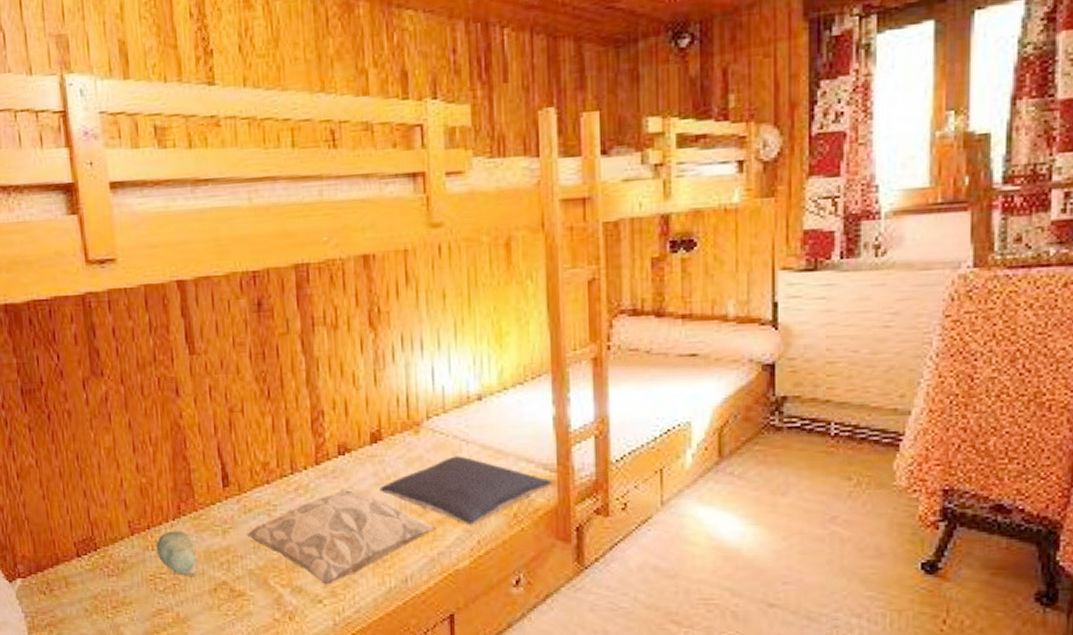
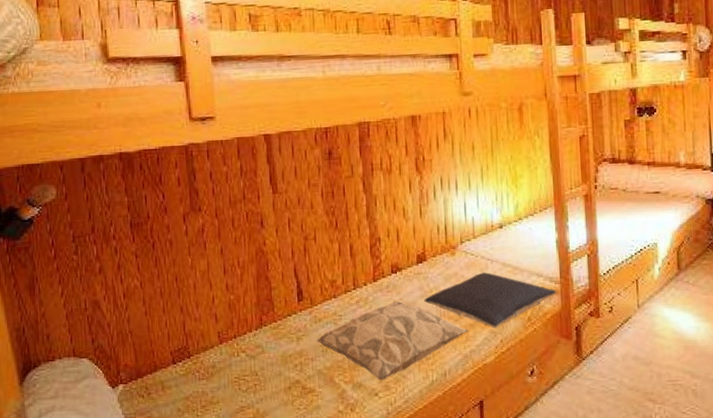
plush toy: present [156,531,197,576] -> none [241,339,275,378]

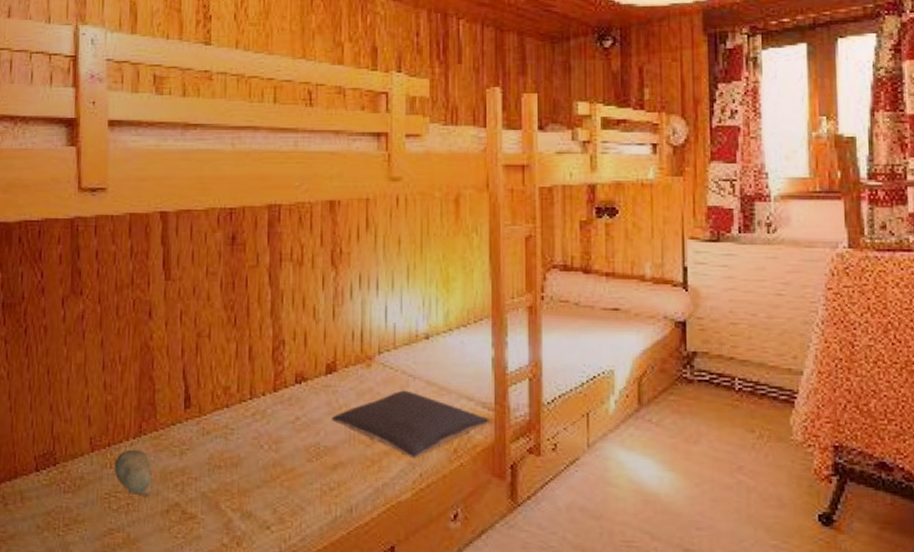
plush toy: none [241,339,275,378] -> present [114,449,153,496]
decorative pillow: present [316,301,468,380] -> none [202,417,382,511]

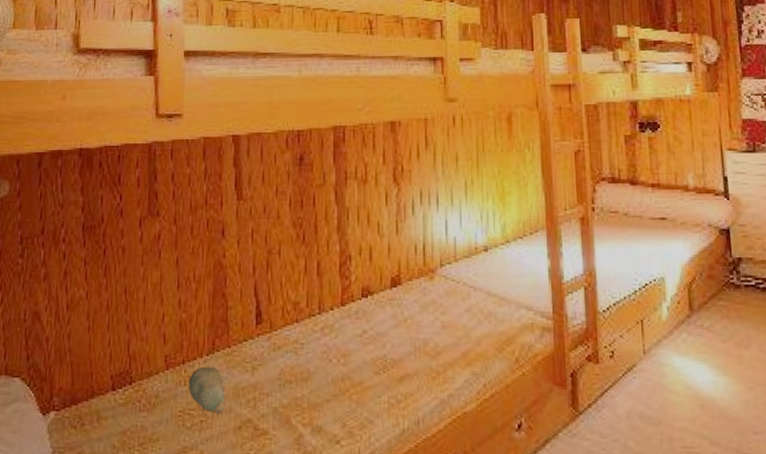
pillow: present [331,390,489,459] -> none [397,302,548,369]

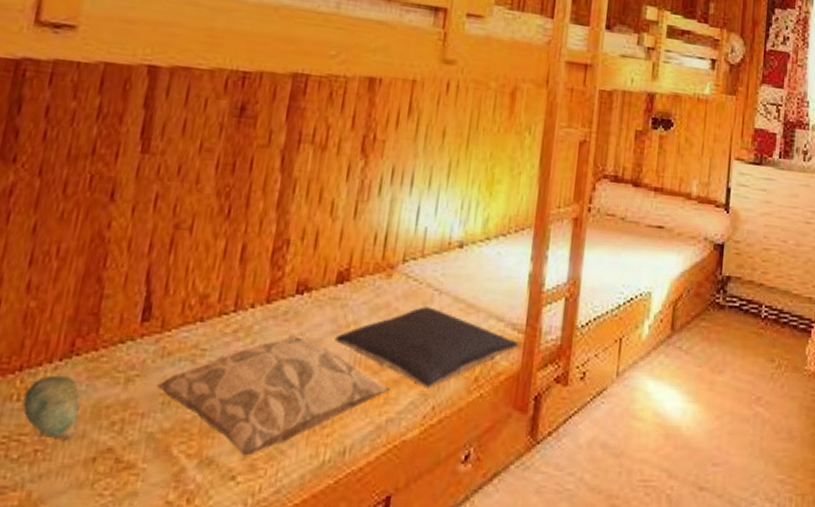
decorative pillow: none [273,331,446,425] -> present [156,336,390,456]
pillow: none [397,302,548,369] -> present [335,306,518,389]

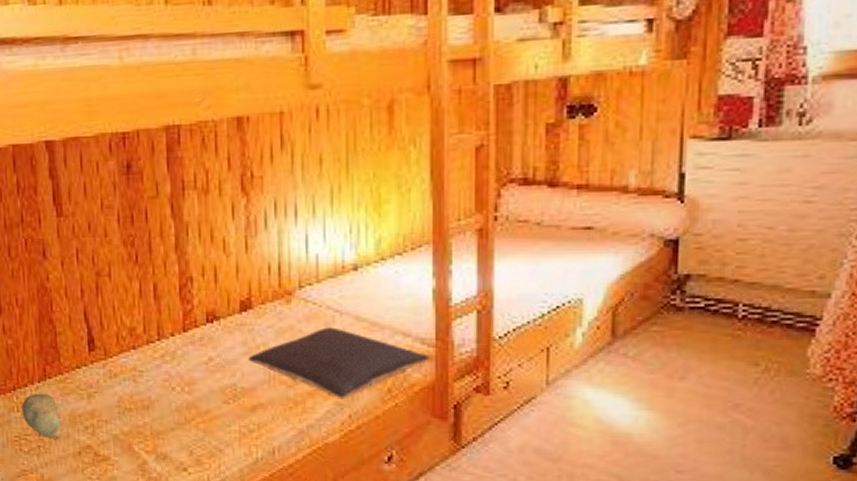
decorative pillow: present [156,336,390,456] -> none [111,358,306,453]

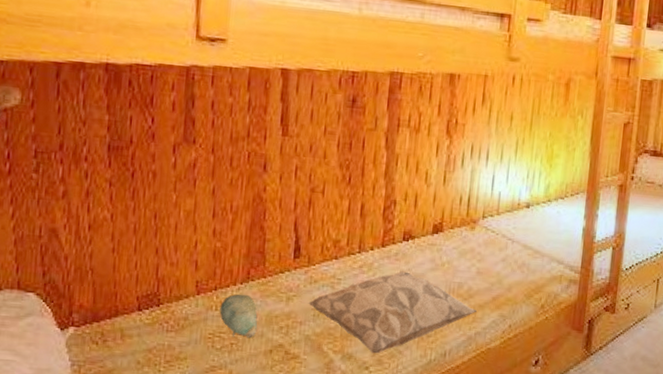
decorative pillow: none [111,358,306,453] -> present [308,271,477,354]
pillow: present [248,327,429,400] -> none [434,252,575,312]

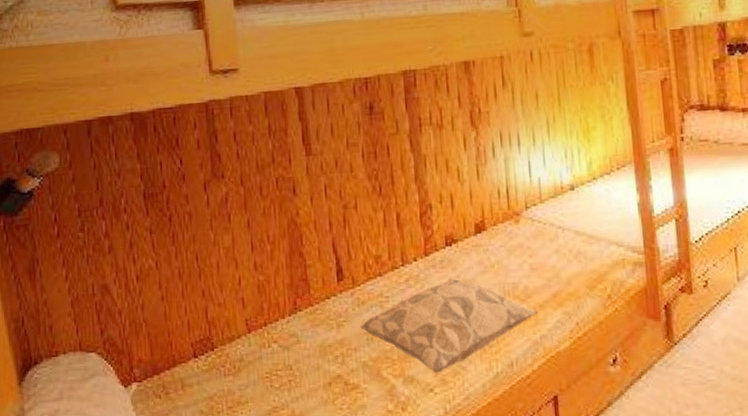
plush toy: present [219,294,259,337] -> none [272,326,312,372]

